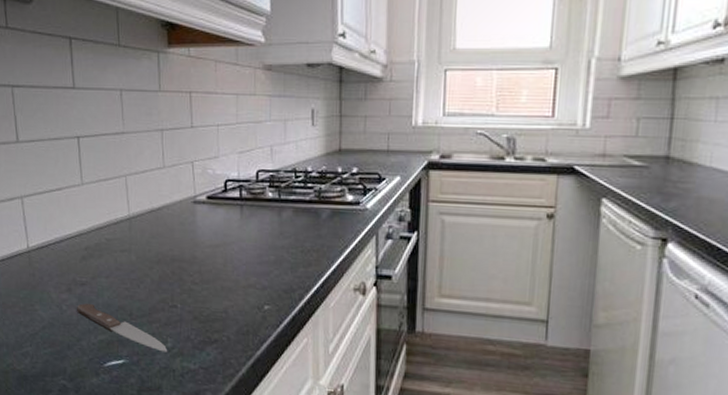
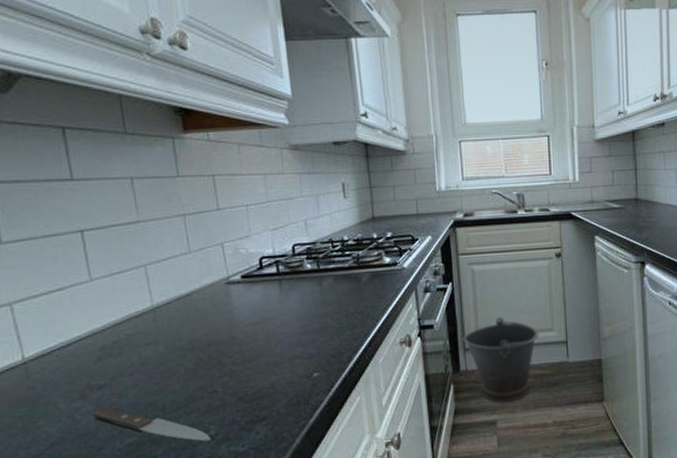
bucket: none [422,279,514,378] -> present [462,317,540,403]

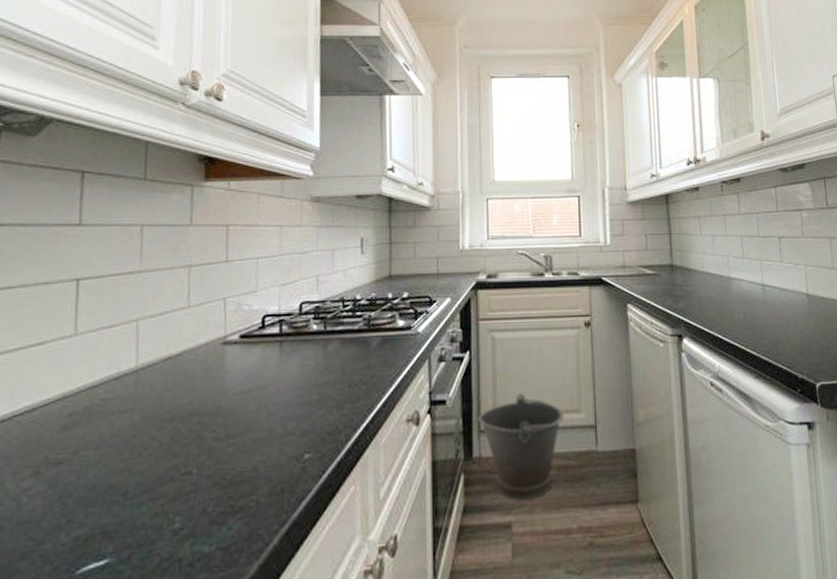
kitchen knife: present [93,406,212,441] -> none [42,487,175,537]

